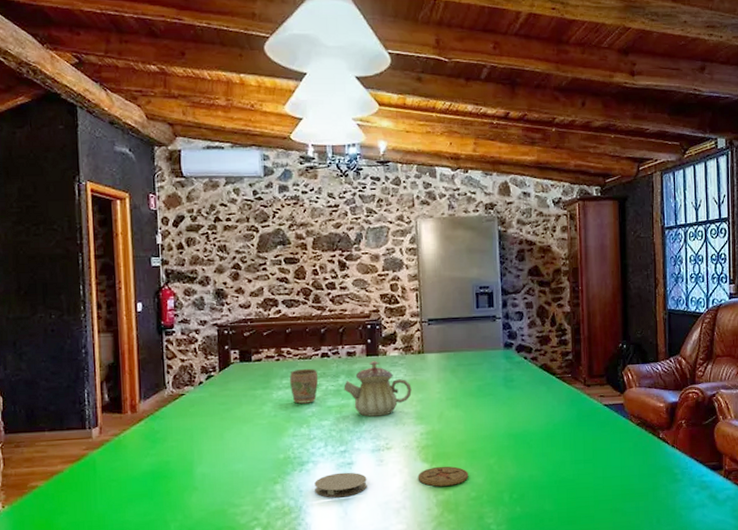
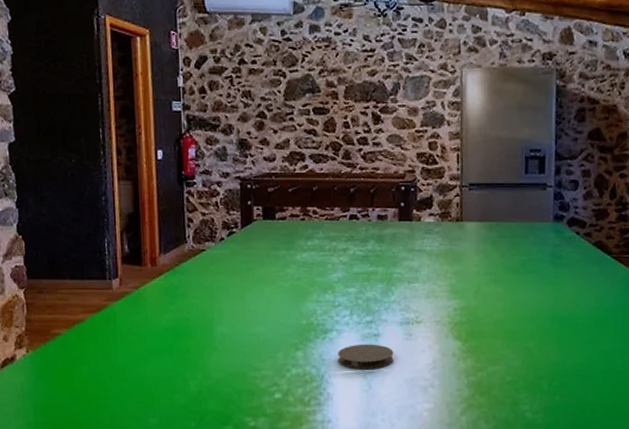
mug: present [289,368,319,404] -> none [314,230,346,268]
teapot: present [343,360,412,417] -> none [372,225,447,287]
coaster: present [417,466,469,487] -> none [448,345,505,367]

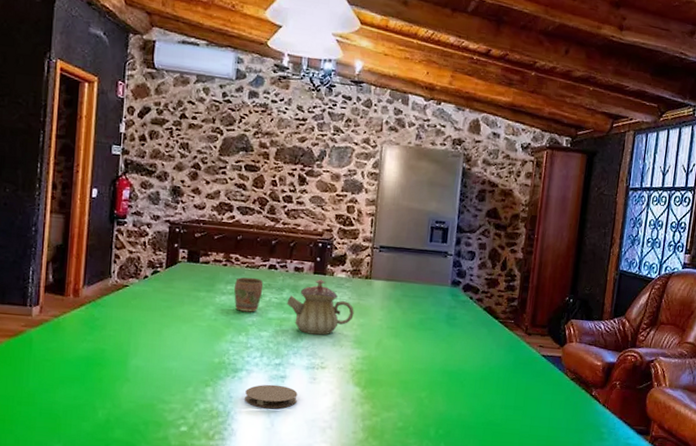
mug: none [314,230,346,268] -> present [233,277,264,312]
teapot: none [372,225,447,287] -> present [286,279,354,335]

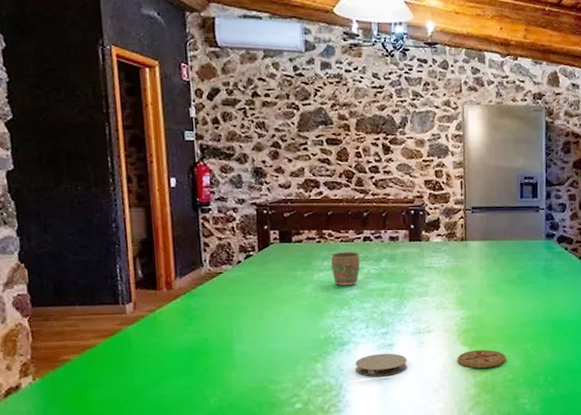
teapot: present [286,279,354,335] -> none [386,245,454,301]
coaster: none [347,392,399,413] -> present [457,349,506,368]

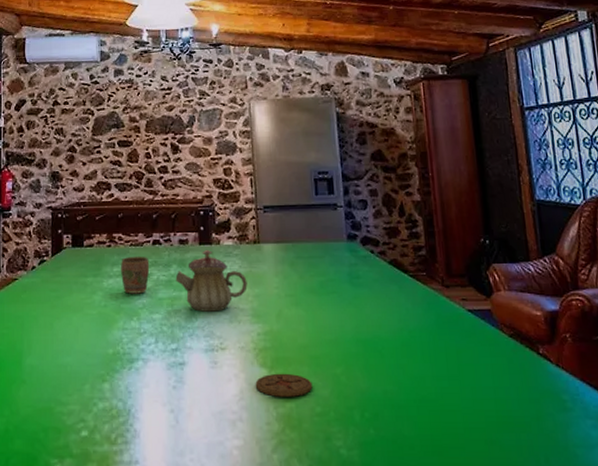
coaster: present [355,353,407,377] -> none [144,373,200,403]
teapot: none [386,245,454,301] -> present [175,249,248,312]

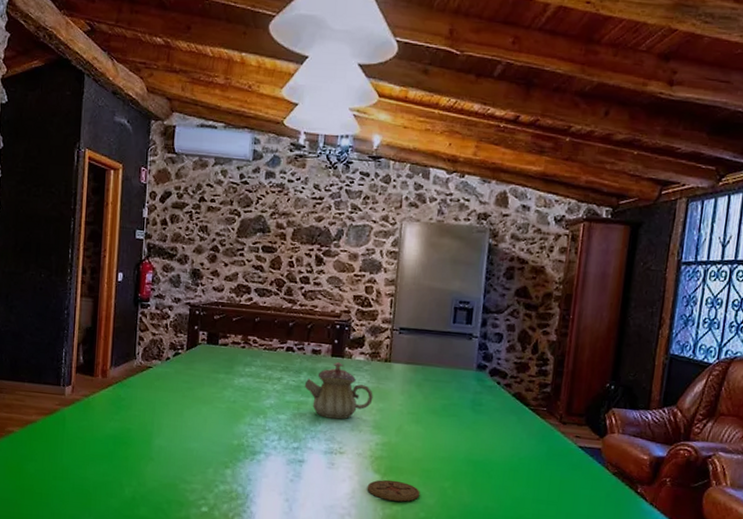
mug: present [120,256,150,294] -> none [251,359,281,395]

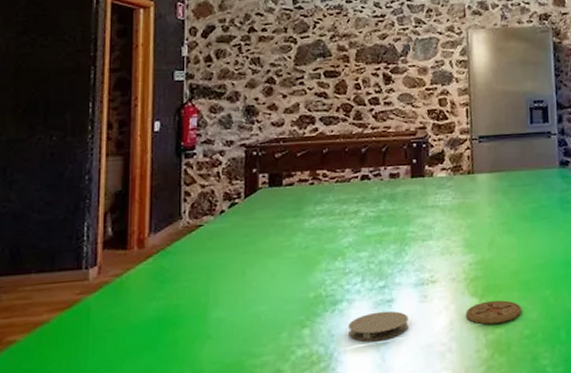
coaster: none [263,468,316,494] -> present [348,311,409,343]
teapot: present [304,361,373,420] -> none [385,182,460,246]

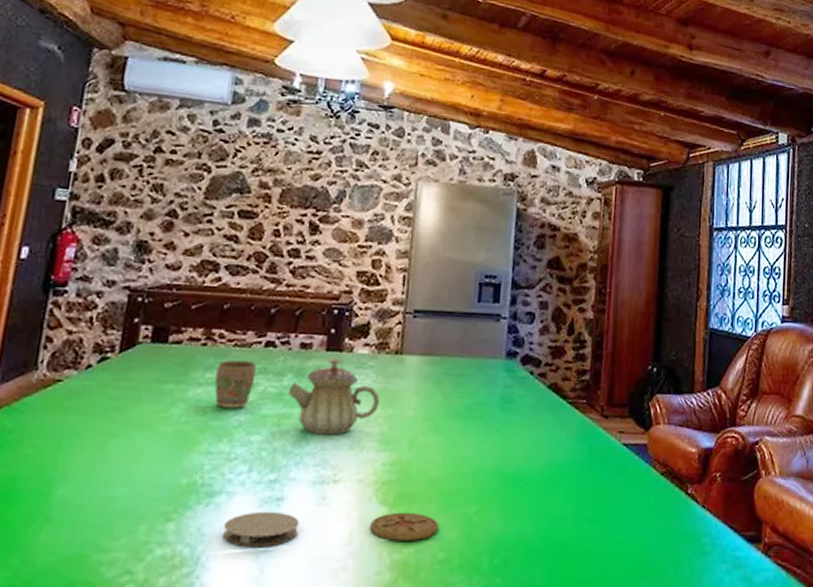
mug: none [324,192,357,233] -> present [214,359,257,409]
teapot: none [385,182,460,246] -> present [288,357,380,435]

